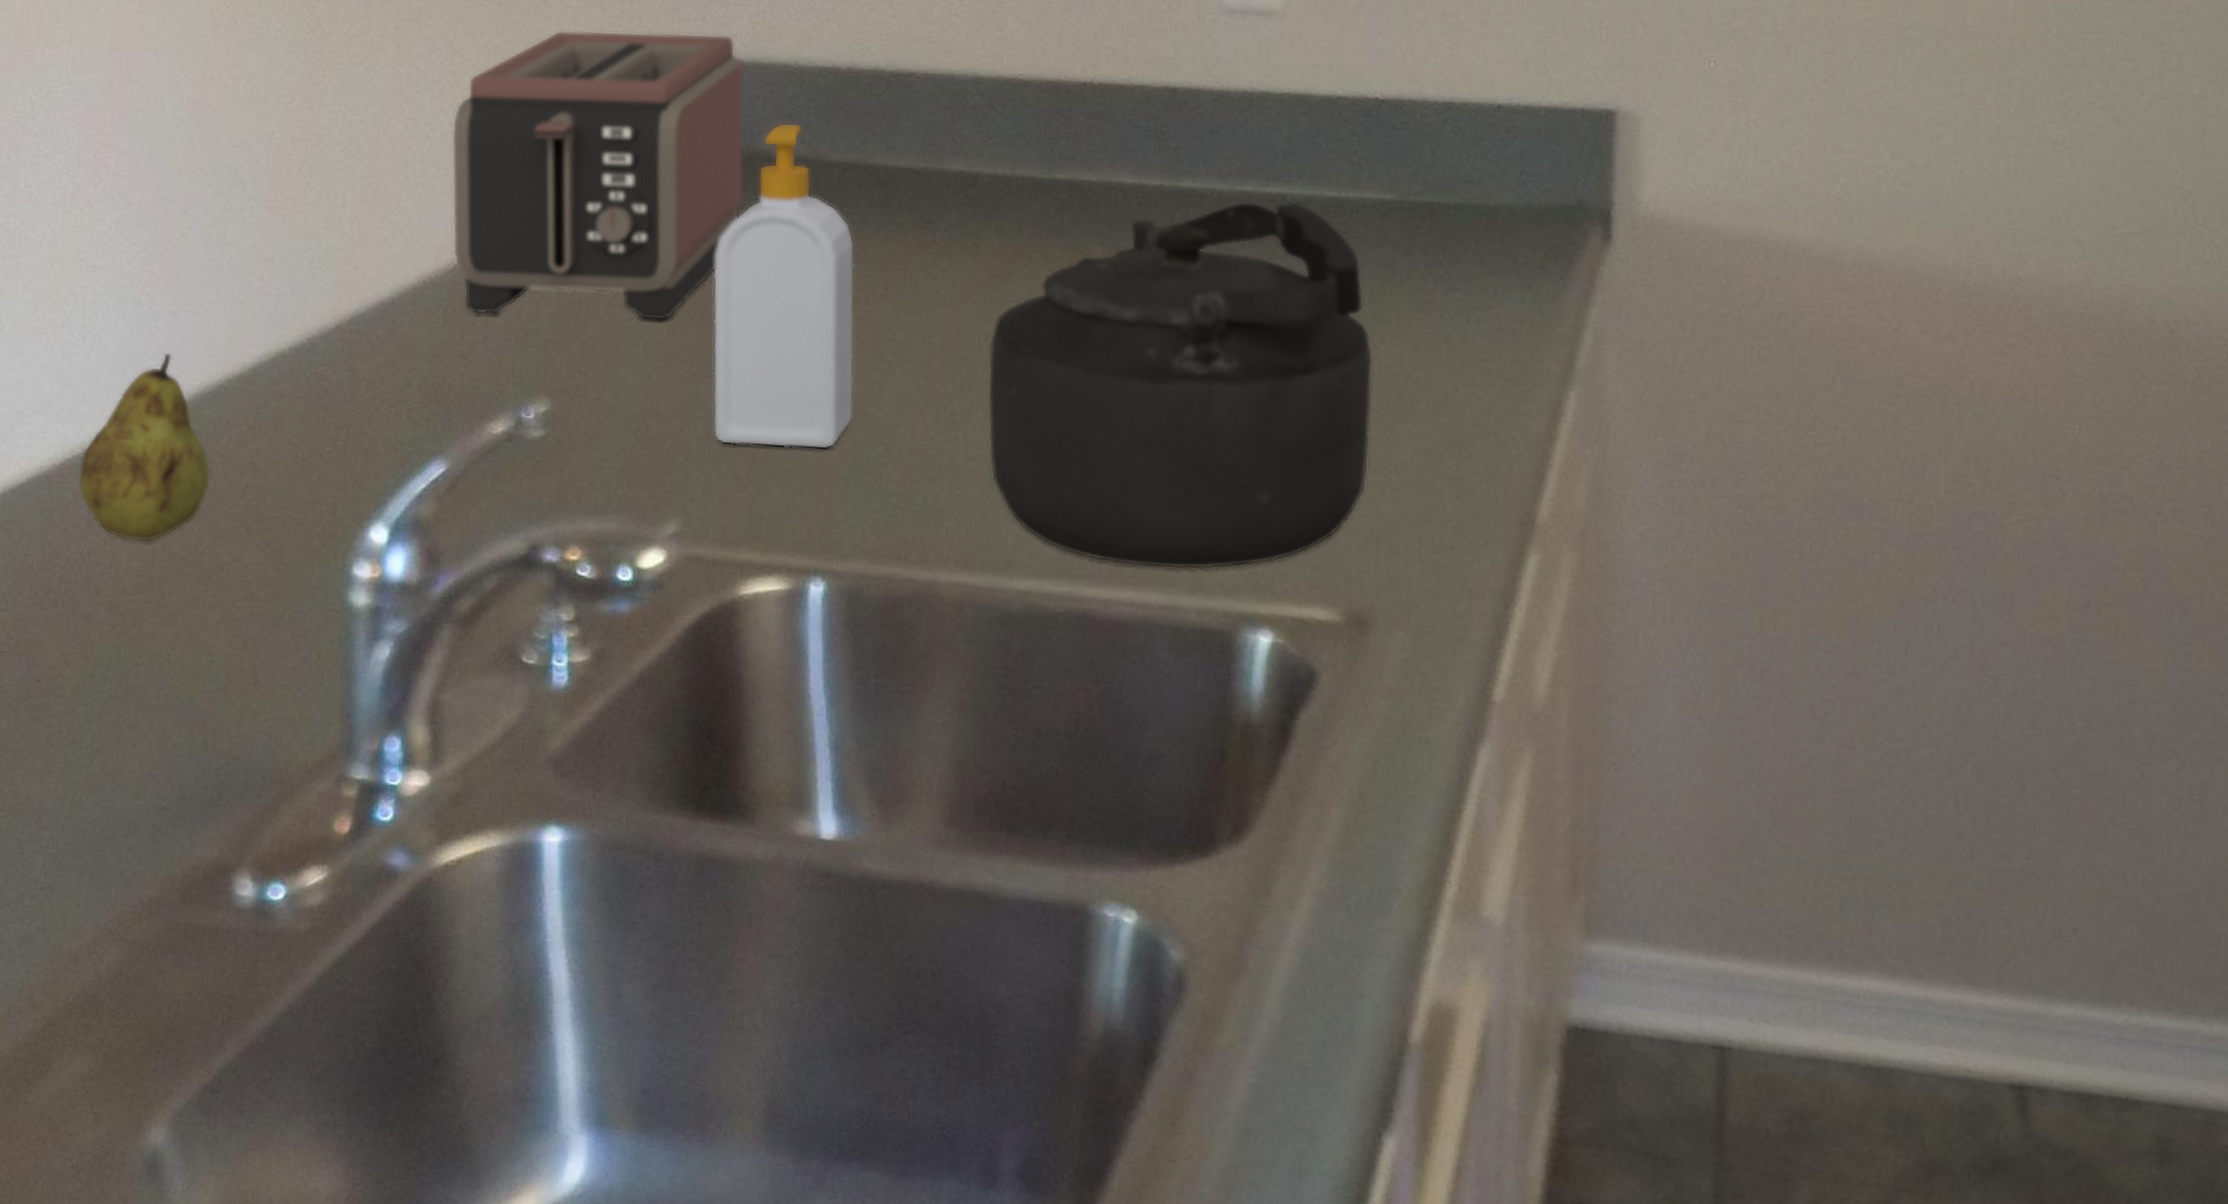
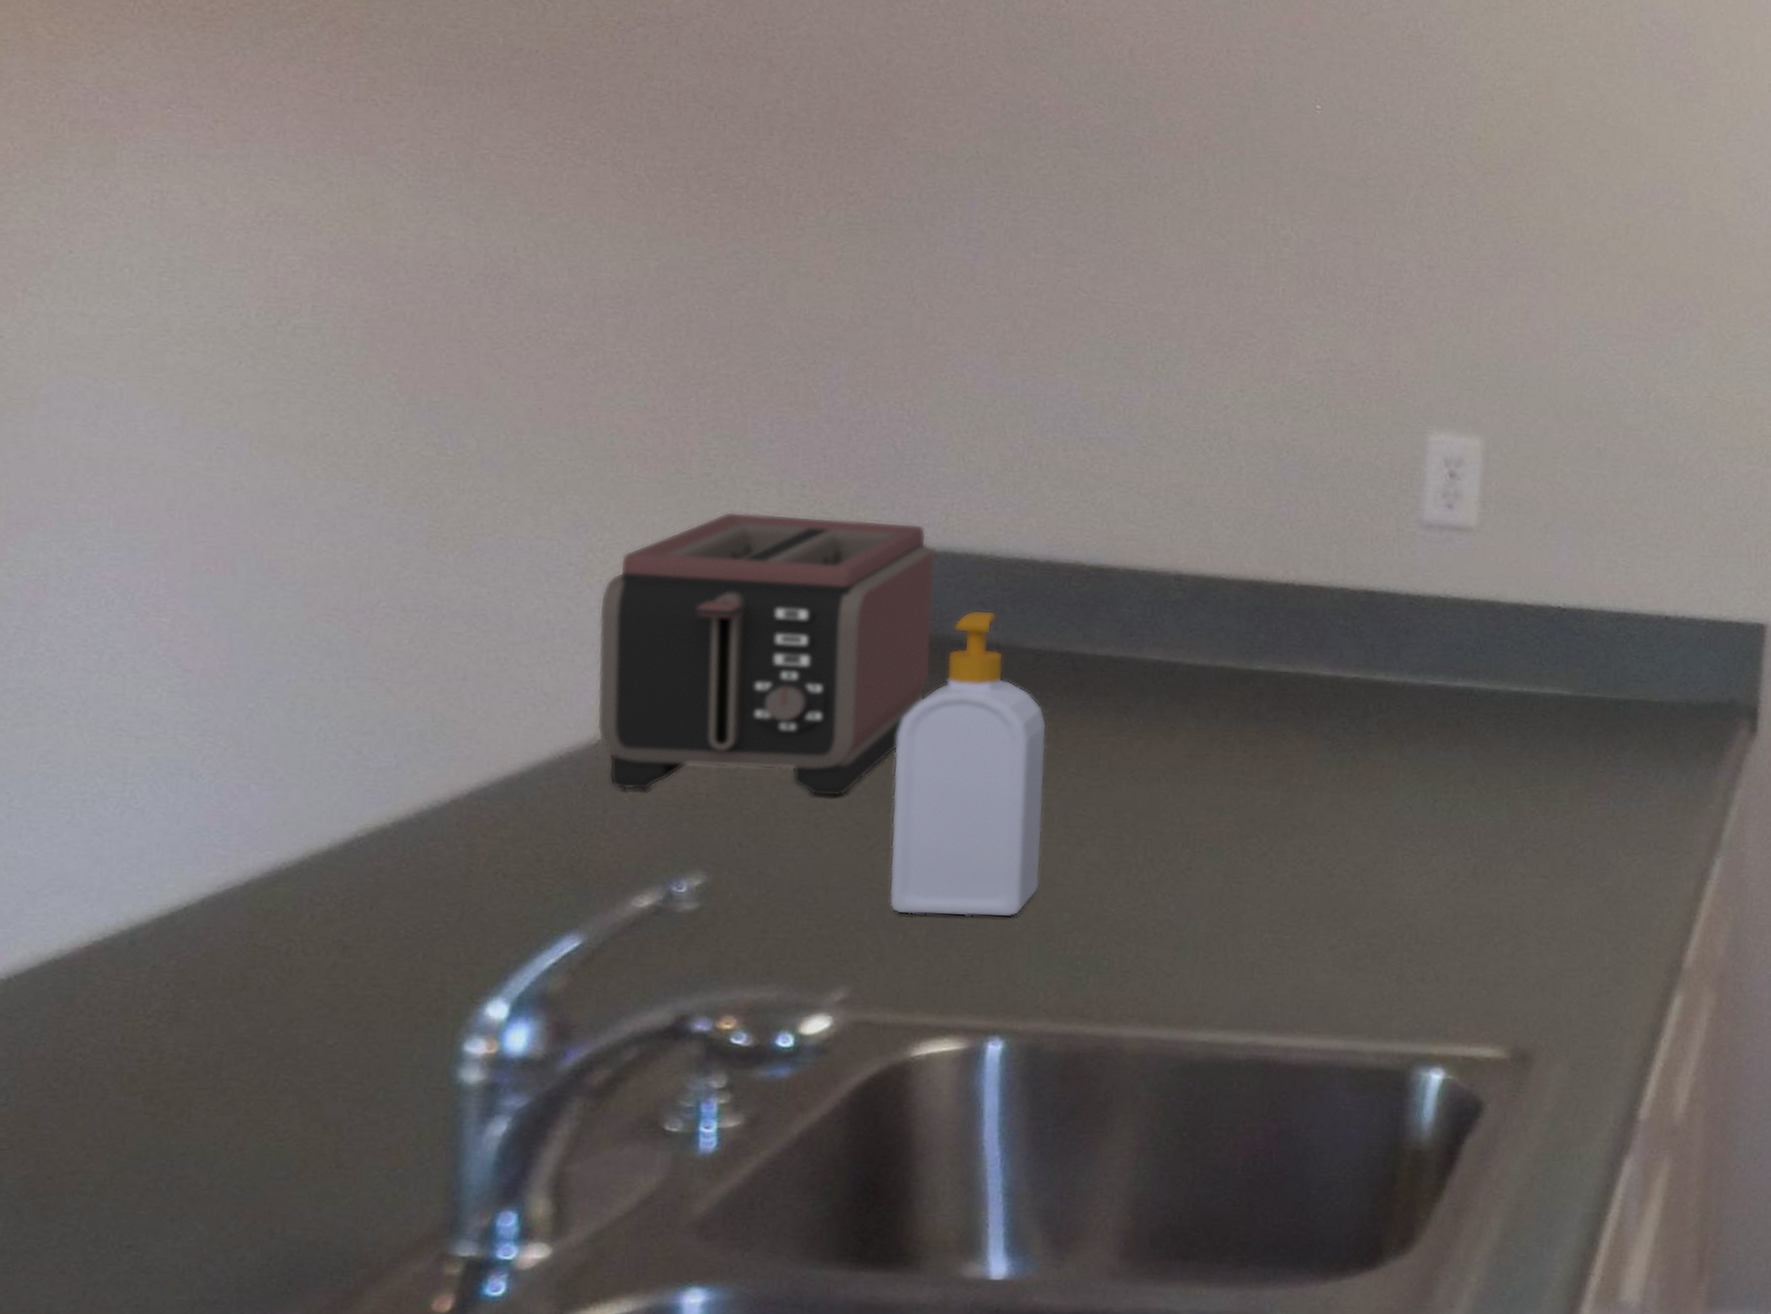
fruit: present [78,352,211,543] -> none [110,828,288,1027]
kettle: present [987,201,1374,570] -> none [1177,693,1547,1019]

